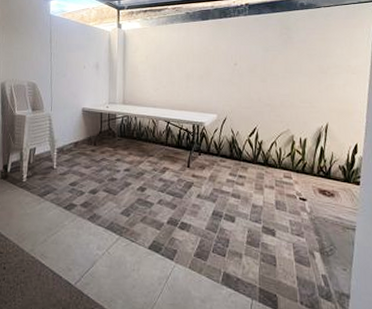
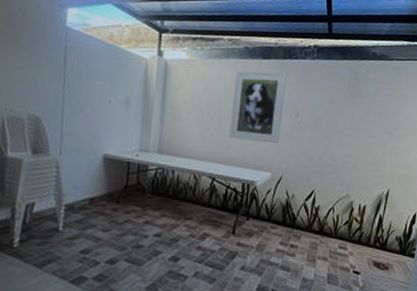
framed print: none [179,30,224,90] -> present [229,71,287,144]

